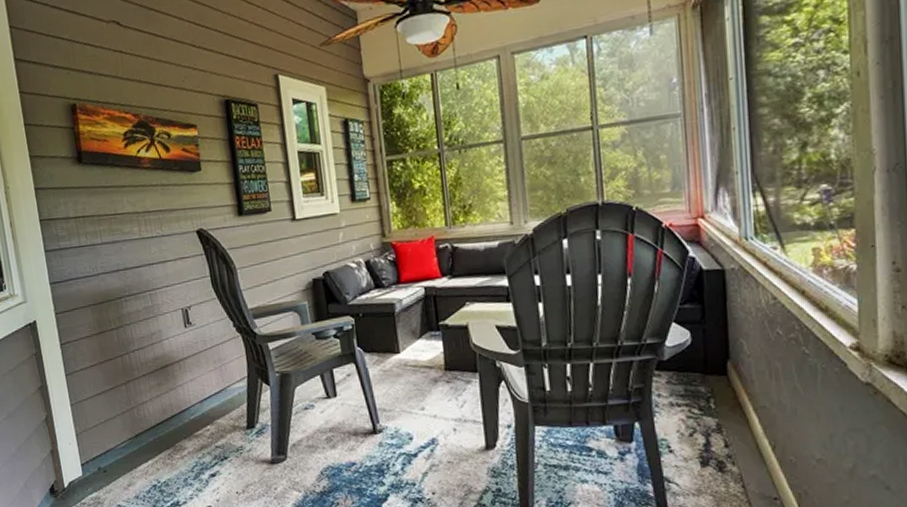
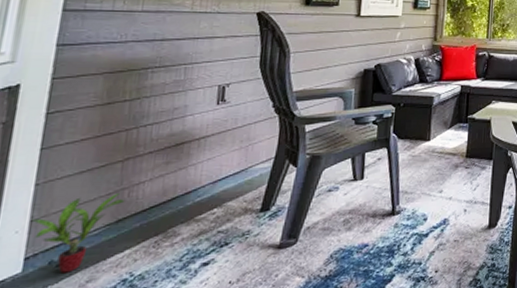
potted plant: none [77,412,137,478] -> present [32,193,125,273]

